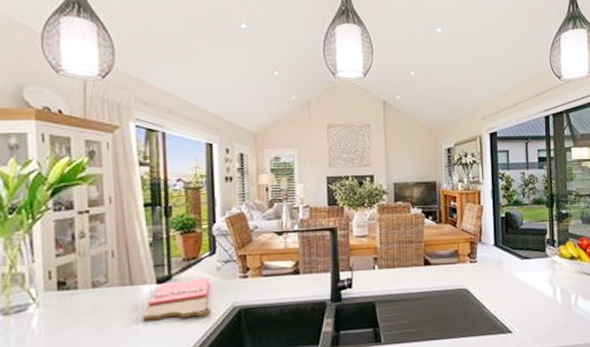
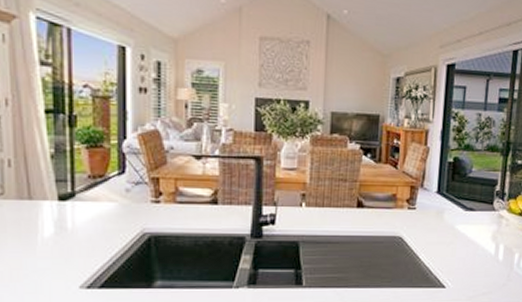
cutting board: present [143,278,212,321] -> none [43,198,119,240]

